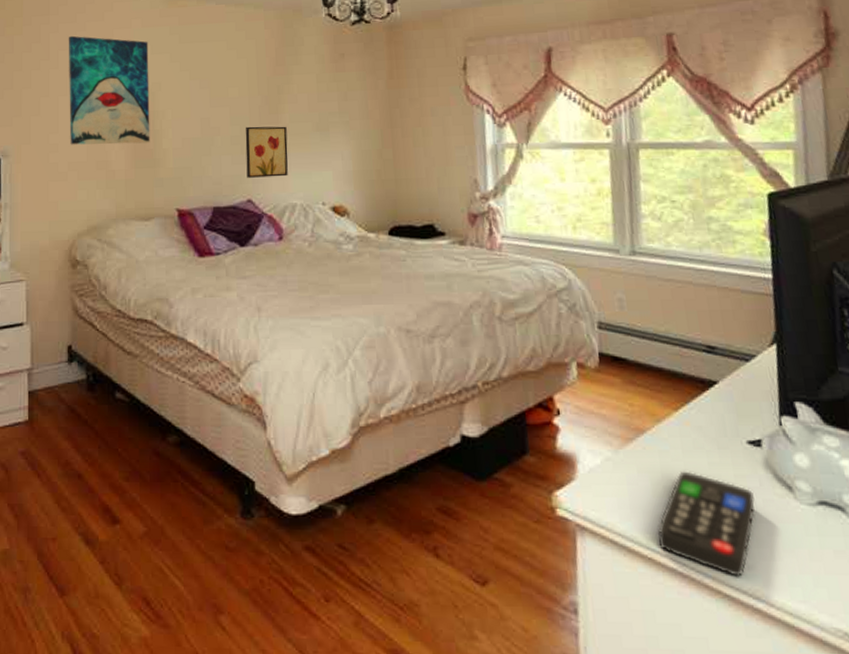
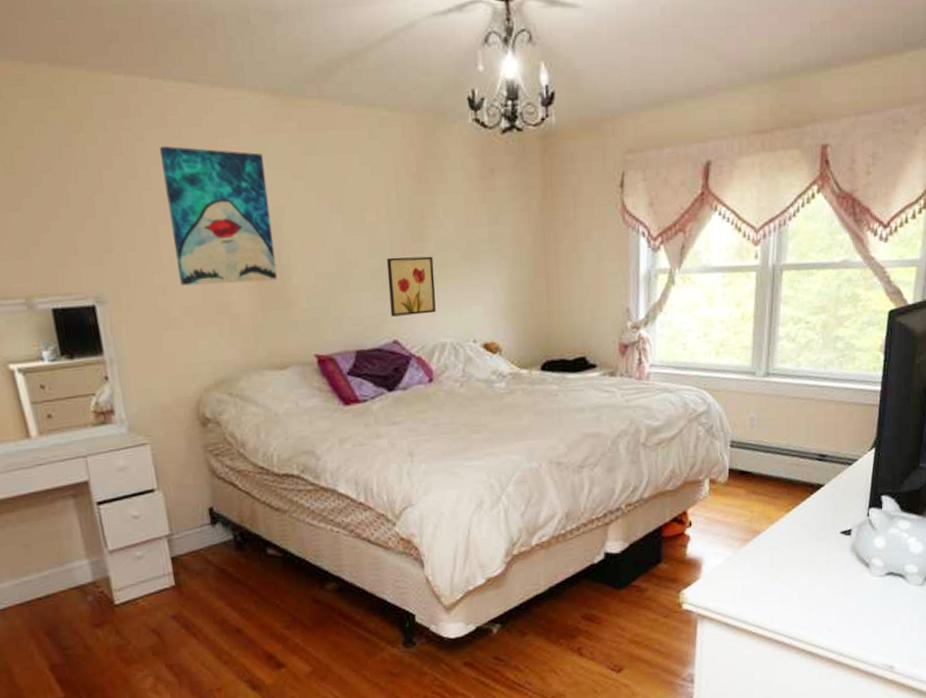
remote control: present [657,471,756,577] -> none [761,560,839,638]

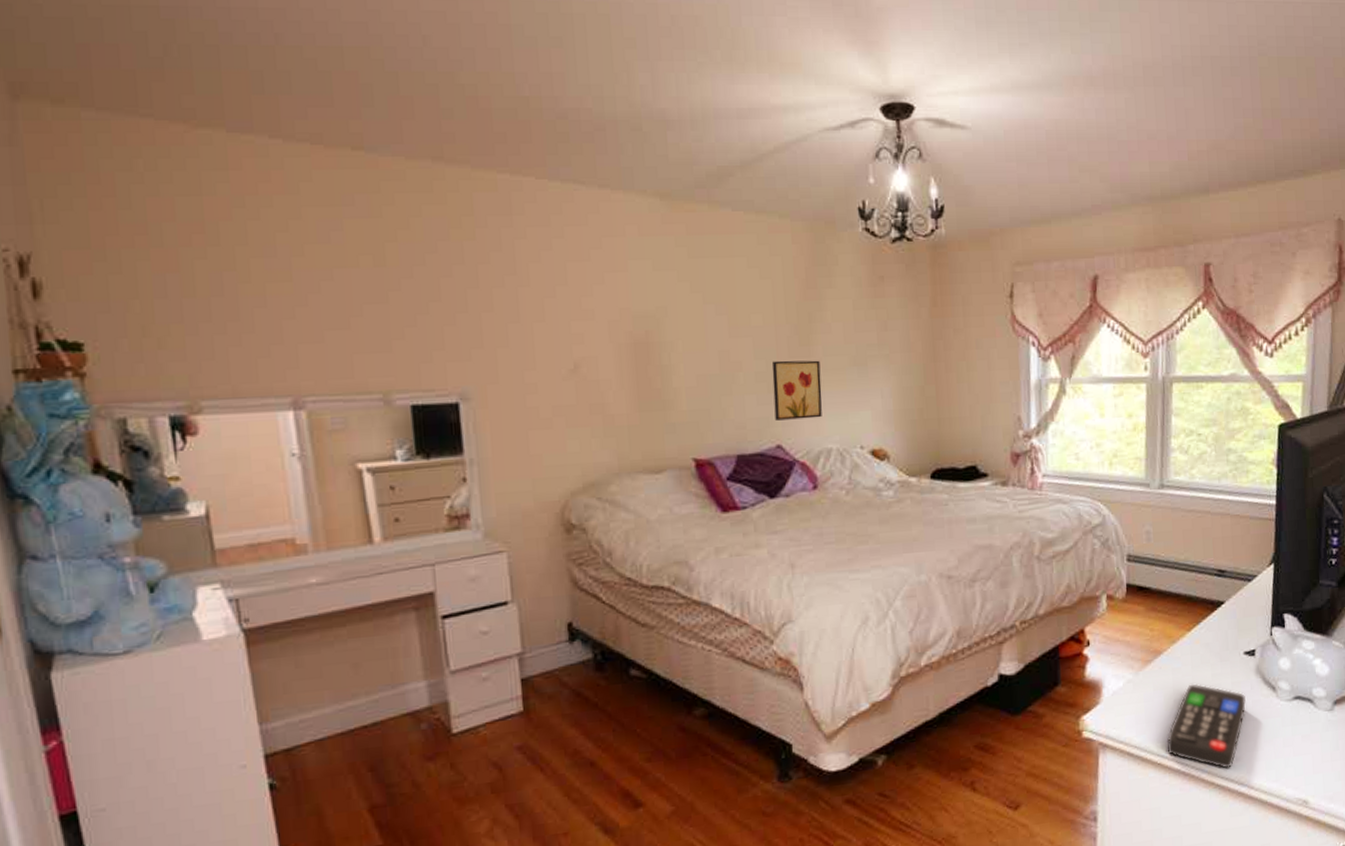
wall art: present [159,145,278,286] -> none [540,243,657,385]
remote control: none [761,560,839,638] -> present [1166,683,1246,769]

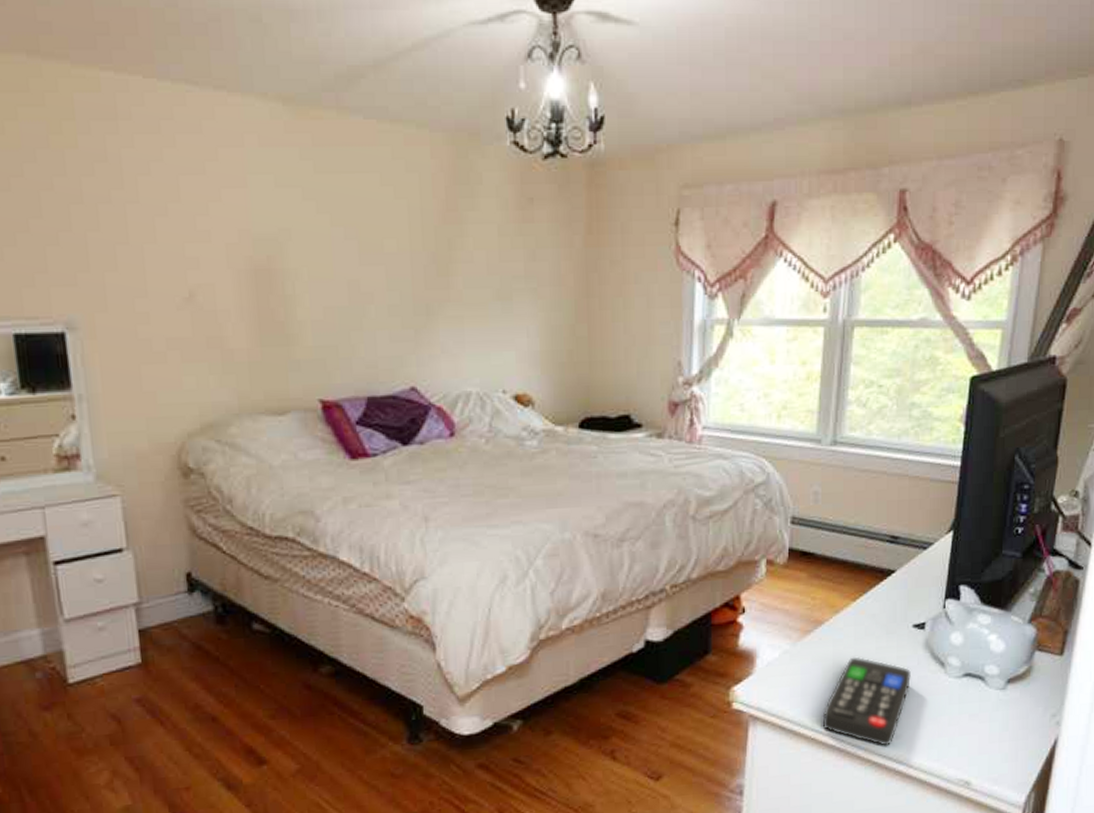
wall art: present [771,360,822,421] -> none [406,292,462,360]

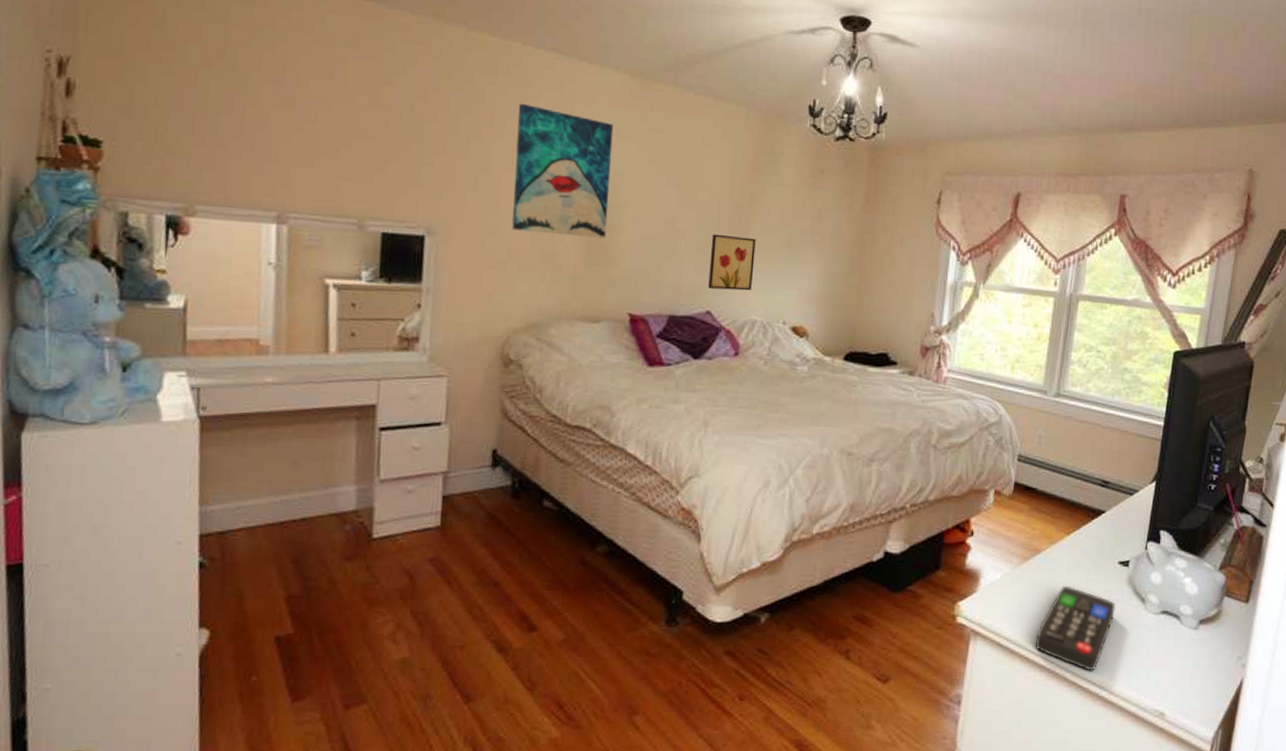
wall art: none [149,153,280,314] -> present [512,103,614,239]
wall art: none [406,292,462,360] -> present [708,234,756,291]

